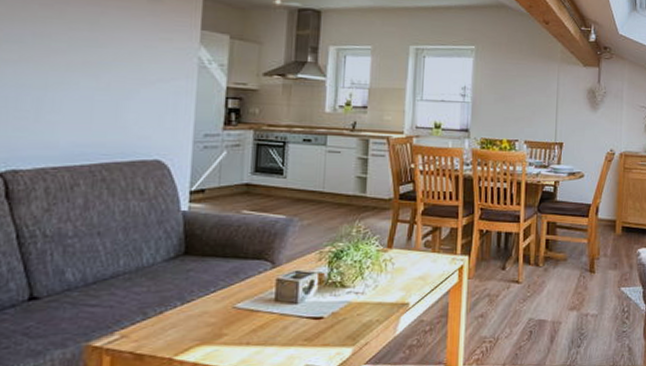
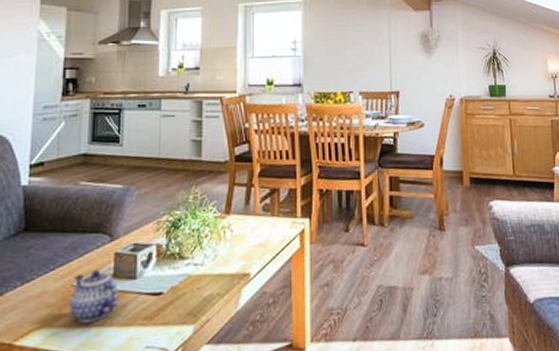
teapot: none [230,293,280,342] -> present [69,269,119,323]

